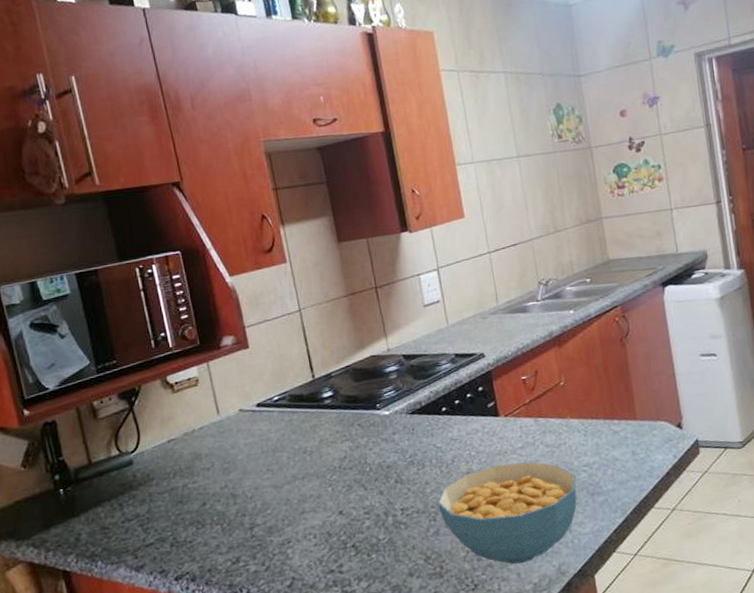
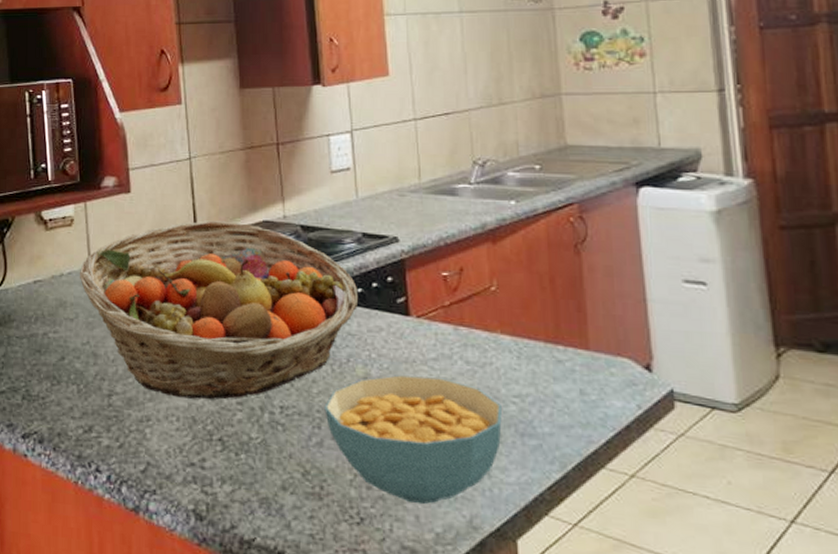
fruit basket: none [209,360,457,519] -> present [79,220,359,400]

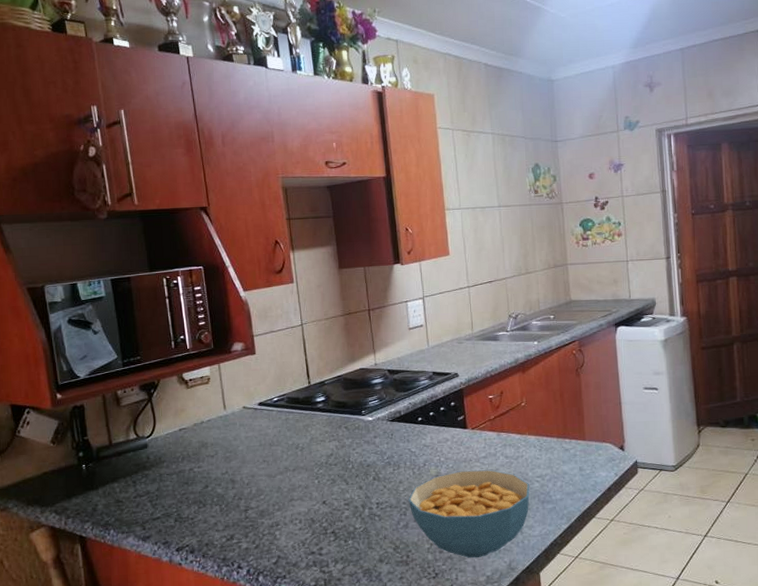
fruit basket: present [79,220,359,400] -> none [216,371,431,506]

